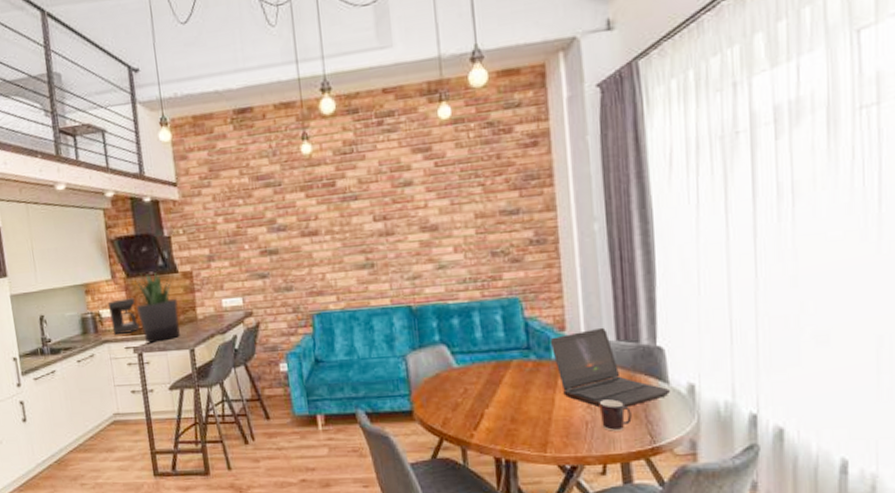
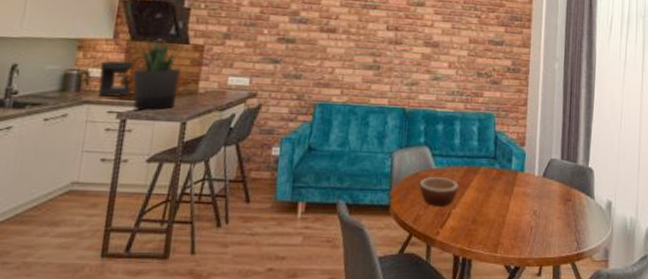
bowl: none [441,376,489,408] -> present [419,177,459,206]
laptop computer: present [550,327,670,408] -> none [512,147,594,217]
mug: present [599,399,632,432] -> none [542,209,566,237]

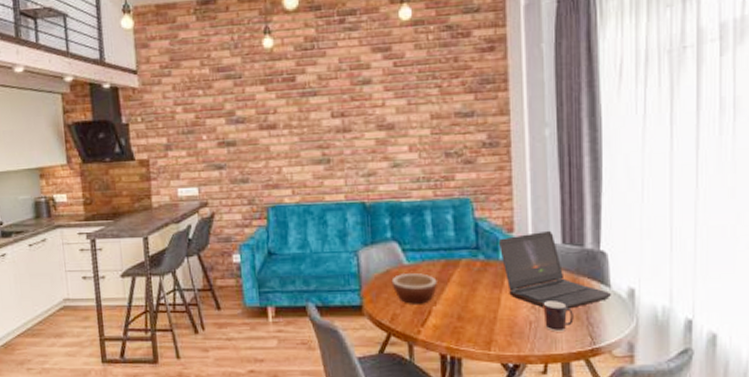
coffee maker: present [98,60,134,97] -> none [62,183,94,219]
planter: present [132,38,181,112] -> none [90,158,134,231]
laptop computer: none [512,147,594,217] -> present [498,230,611,309]
mug: none [542,209,566,237] -> present [543,301,574,332]

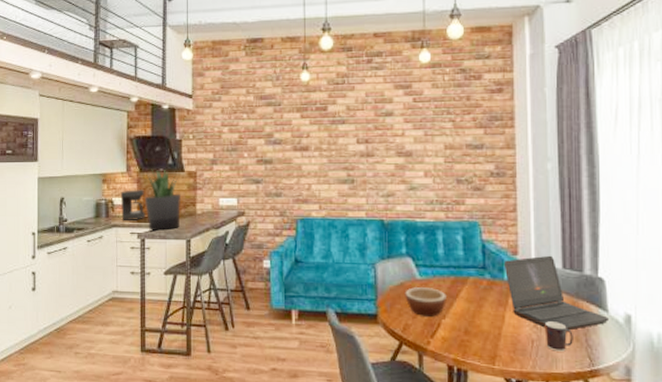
coffee maker: none [62,183,94,219] -> present [120,190,146,220]
planter: none [90,158,134,231] -> present [144,169,181,232]

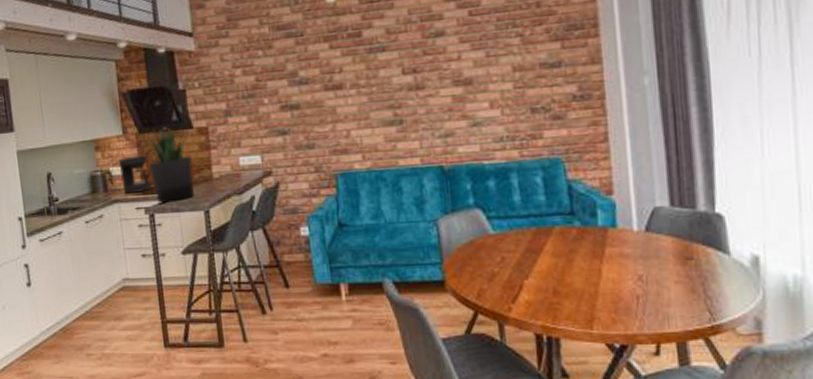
bowl: present [405,287,447,317] -> none [476,243,529,278]
laptop computer: present [503,255,608,331] -> none [596,191,731,281]
mug: present [544,321,573,352] -> none [651,271,688,307]

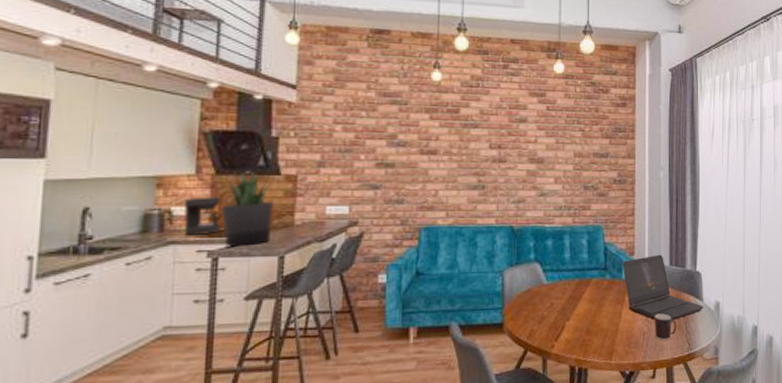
laptop computer: none [596,191,731,281] -> present [622,254,703,321]
mug: none [651,271,688,307] -> present [654,313,676,341]

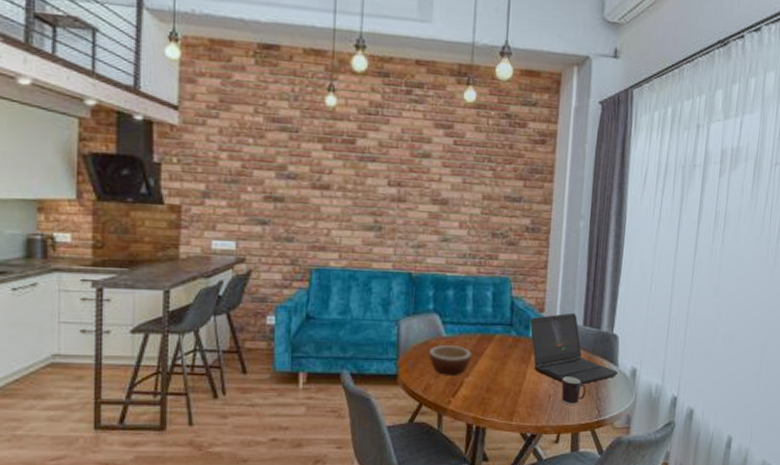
coffee maker: present [183,196,221,235] -> none [66,223,105,264]
planter: present [220,171,273,248] -> none [103,197,157,280]
bowl: none [531,292,571,320] -> present [428,345,472,375]

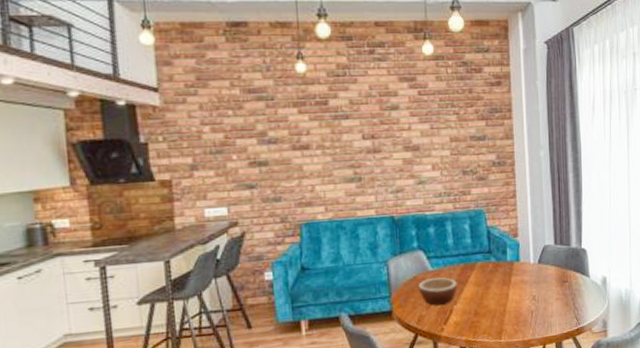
laptop computer: present [530,312,618,385] -> none [506,234,590,298]
mug: present [561,377,586,405] -> none [541,291,564,318]

